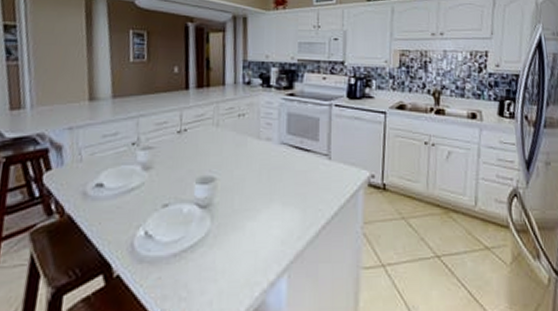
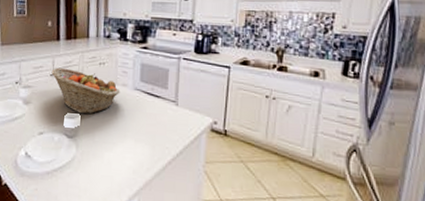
fruit basket: none [178,122,264,177] -> present [51,67,120,114]

